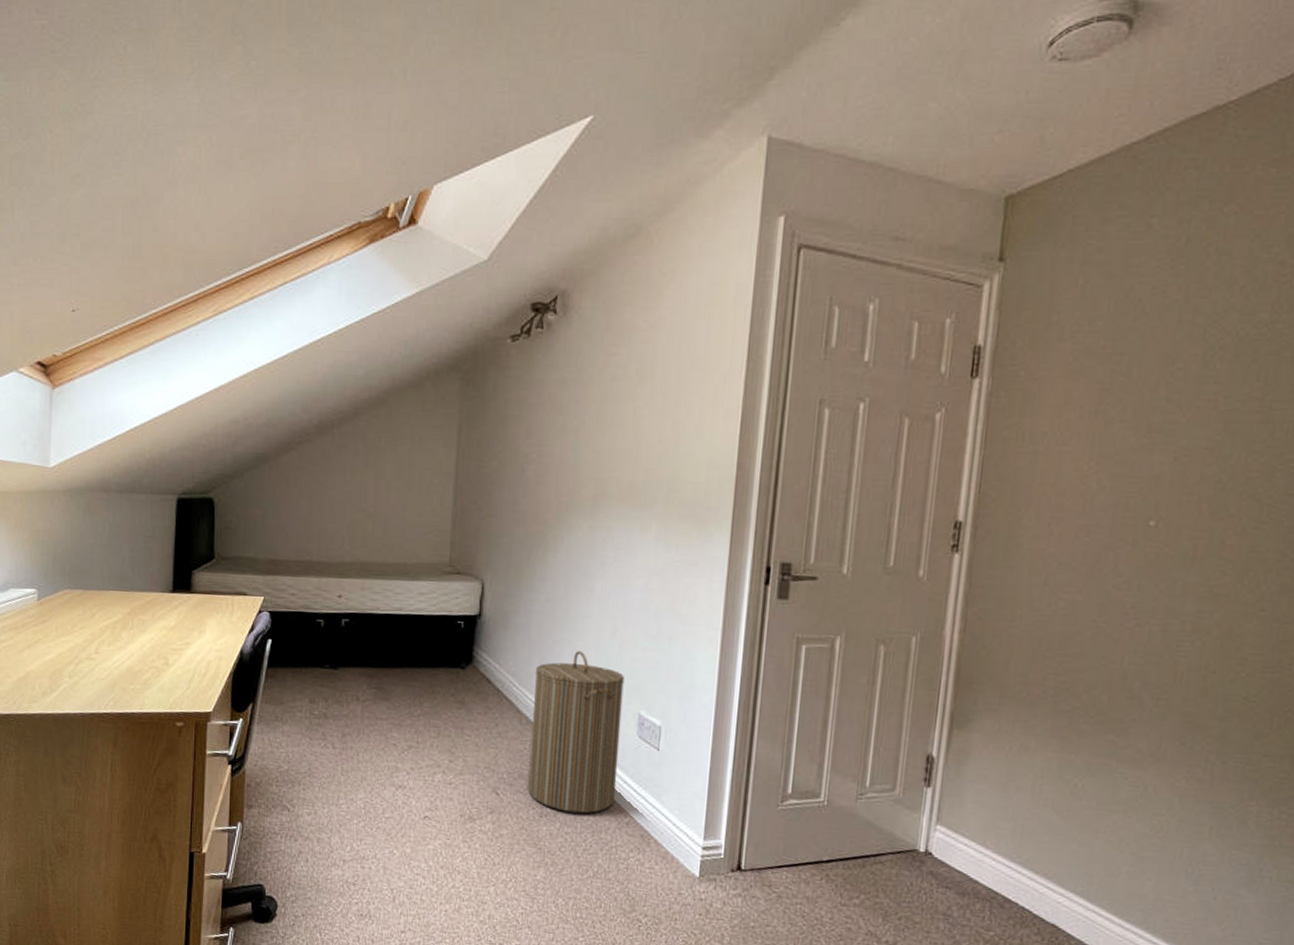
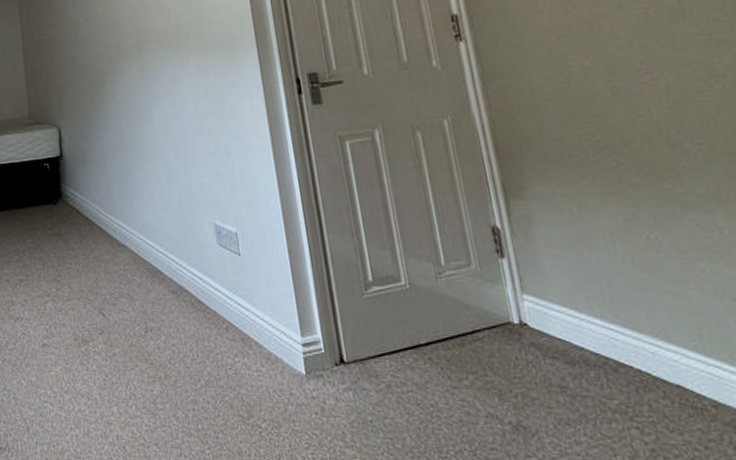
laundry hamper: present [528,650,624,814] -> none [116,174,211,325]

